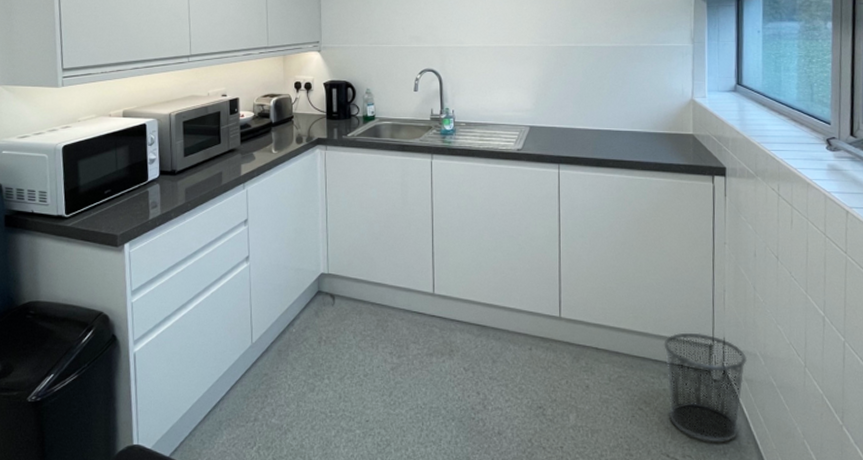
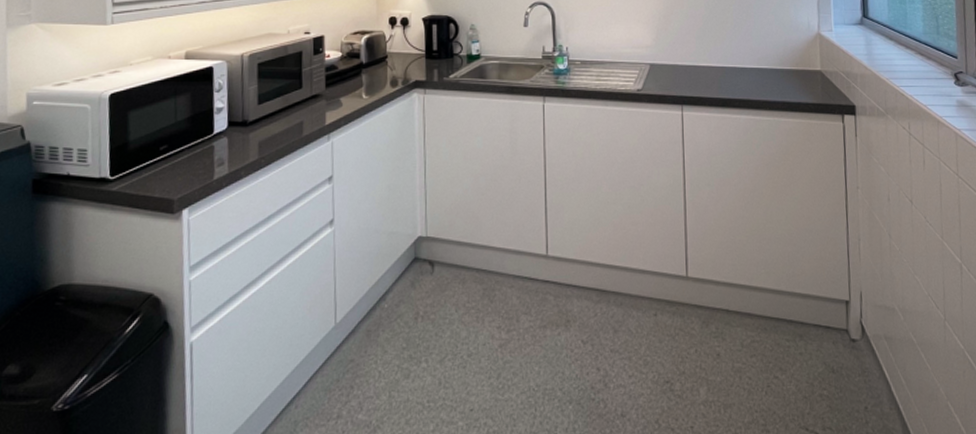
waste bin: present [664,332,748,443] -> none [798,287,886,411]

